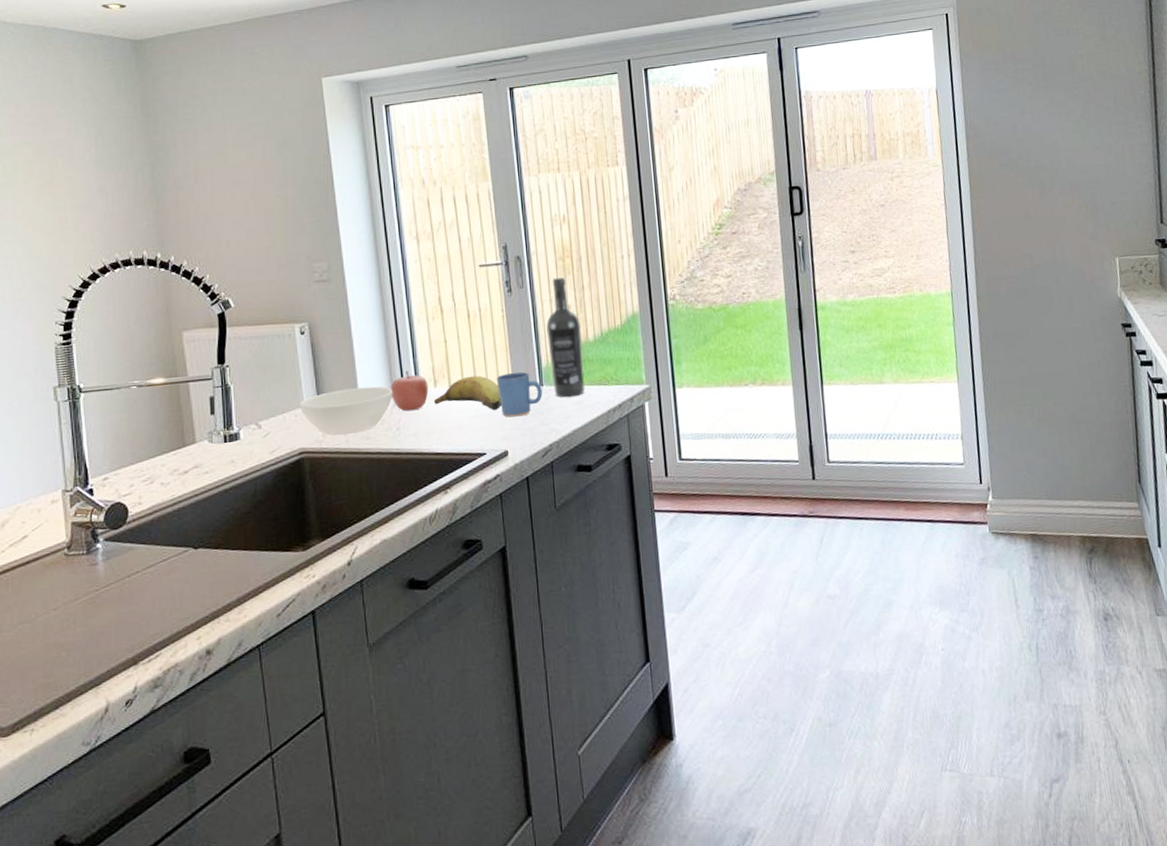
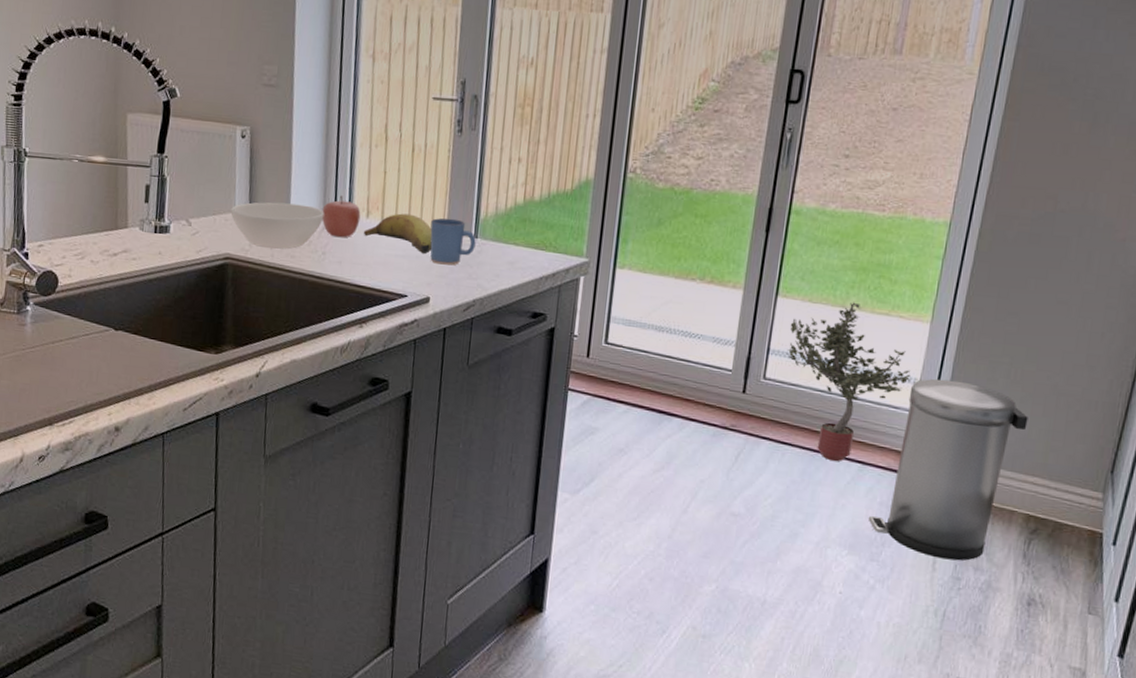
wine bottle: present [546,277,586,397] -> none [487,126,529,256]
potted tree: none [839,377,954,526] -> present [785,302,911,462]
pedal bin: none [949,428,1061,595] -> present [867,378,1028,561]

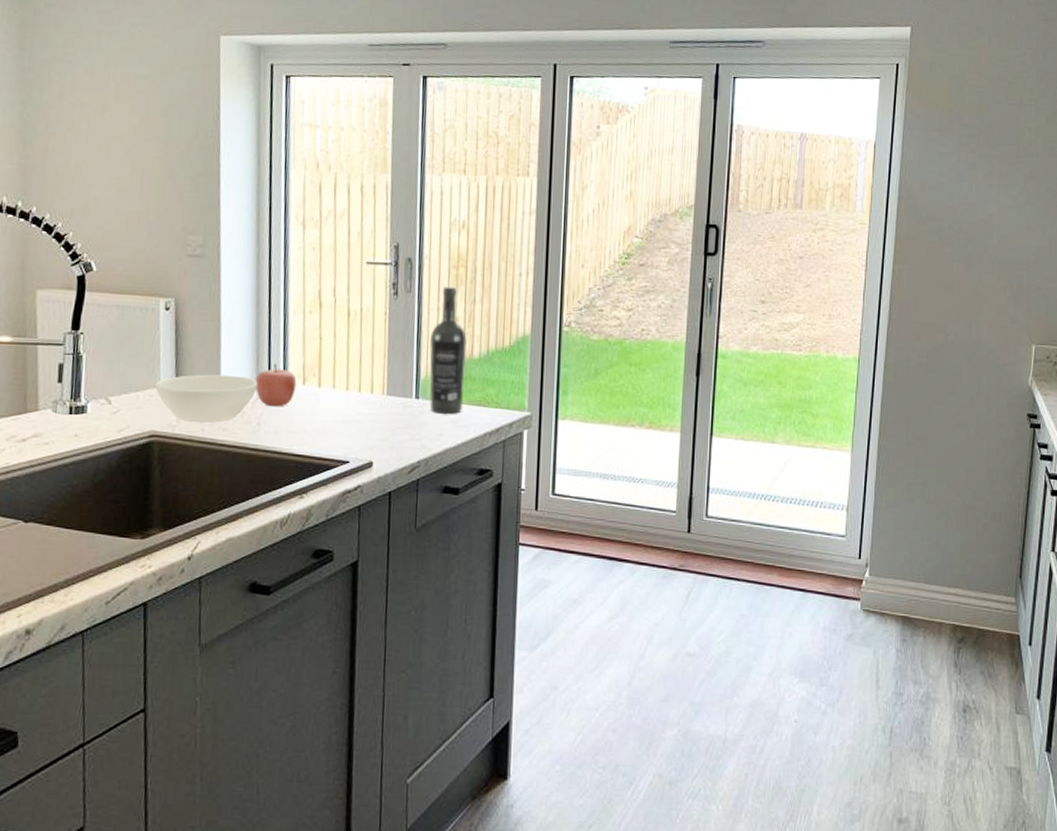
fruit: present [363,213,433,254] -> none [299,378,373,419]
mug: present [430,218,476,265] -> none [370,380,418,428]
wine bottle: none [487,126,529,256] -> present [429,287,467,414]
potted tree: present [785,302,911,462] -> none [724,437,839,592]
pedal bin: present [867,378,1028,561] -> none [814,503,944,677]

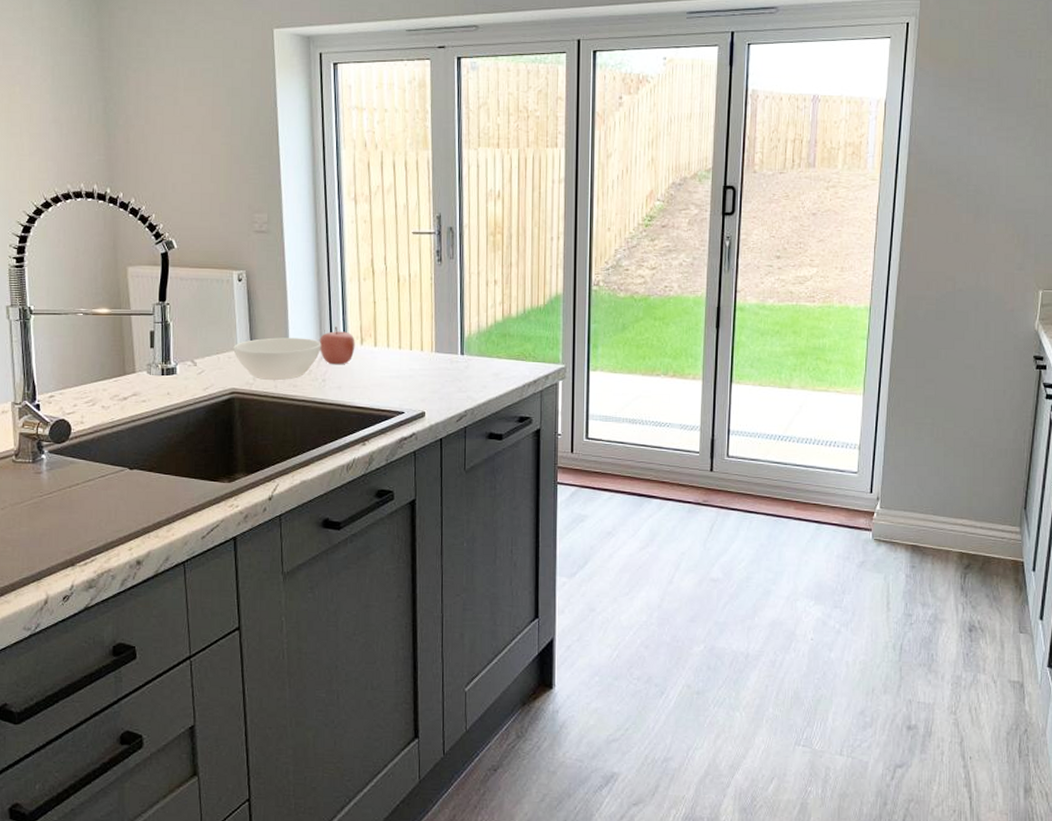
wine bottle: present [429,287,467,414] -> none [472,252,506,368]

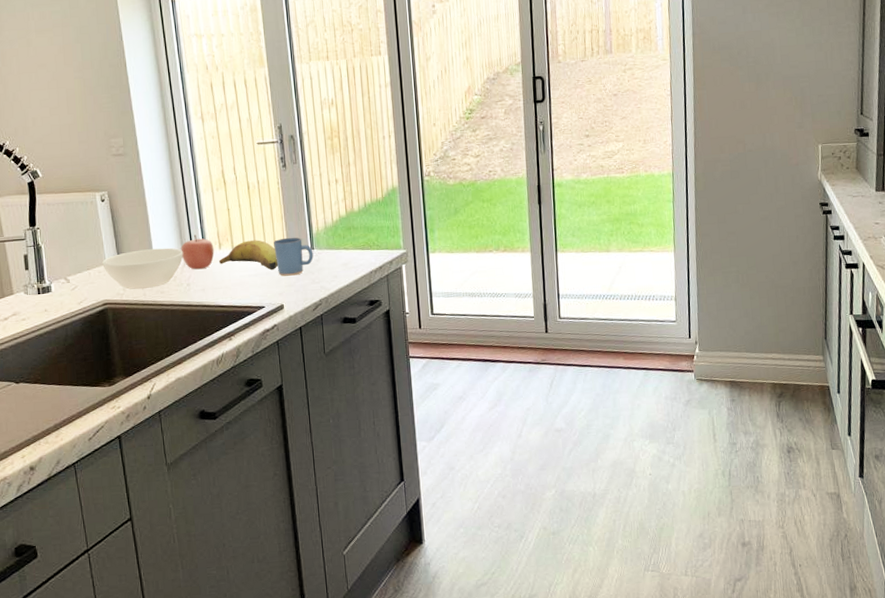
fruit: none [359,338,423,374] -> present [218,240,278,271]
mug: none [420,339,463,381] -> present [273,237,314,276]

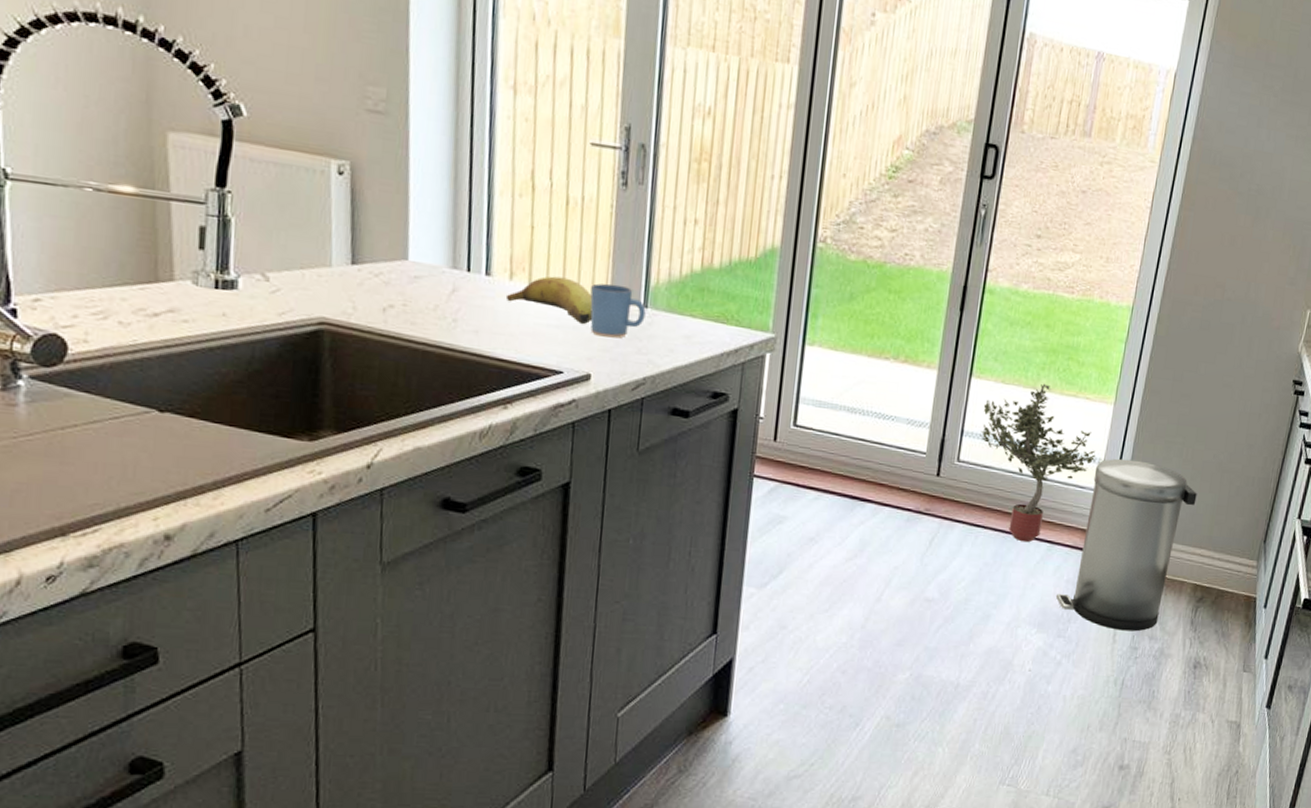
soup bowl: present [102,248,183,290] -> none [325,255,454,315]
fruit: present [181,234,215,270] -> none [451,252,502,303]
potted tree: none [571,246,669,373] -> present [979,383,1096,543]
pedal bin: none [659,291,759,431] -> present [1055,458,1197,632]

